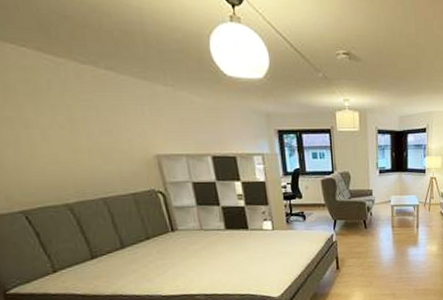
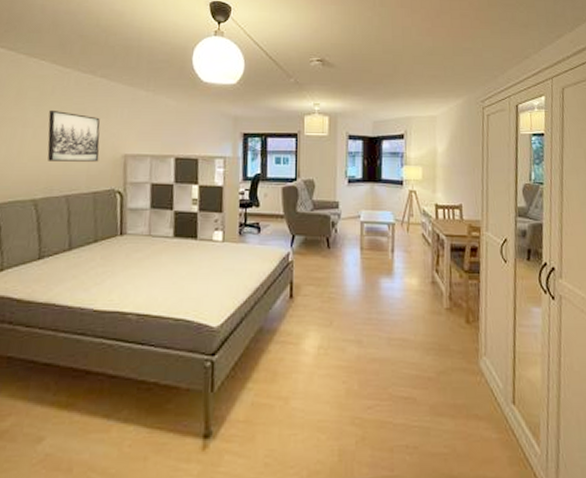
wall art: none [53,107,129,165] -> present [47,109,100,162]

